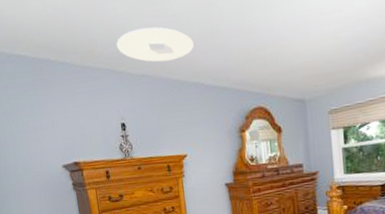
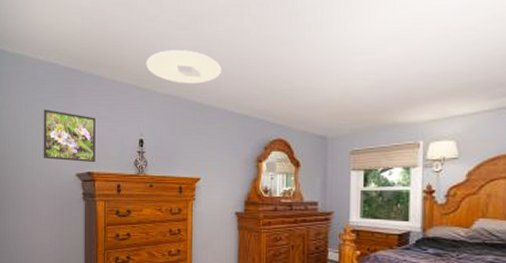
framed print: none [18,103,80,155] -> present [43,109,96,163]

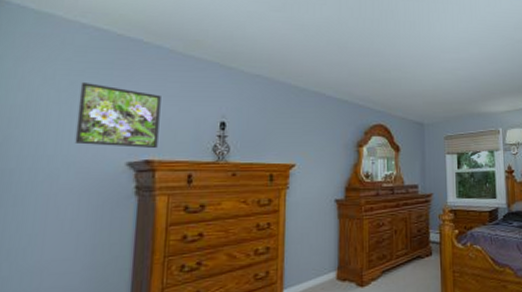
ceiling light: present [146,49,221,84] -> none [232,29,319,66]

